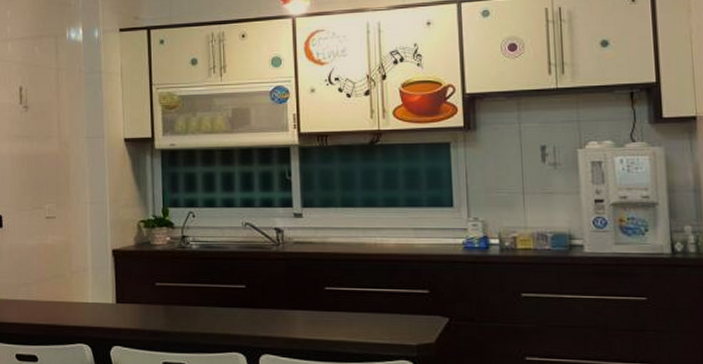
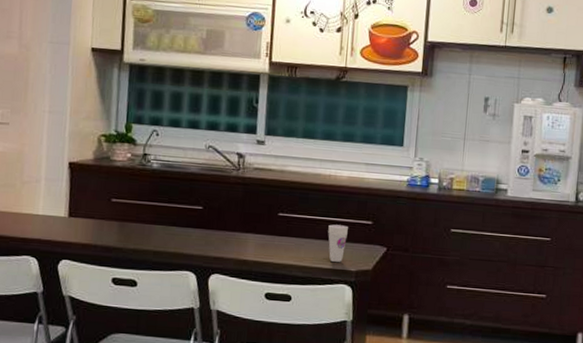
cup: none [380,296,403,336] -> present [328,224,348,262]

